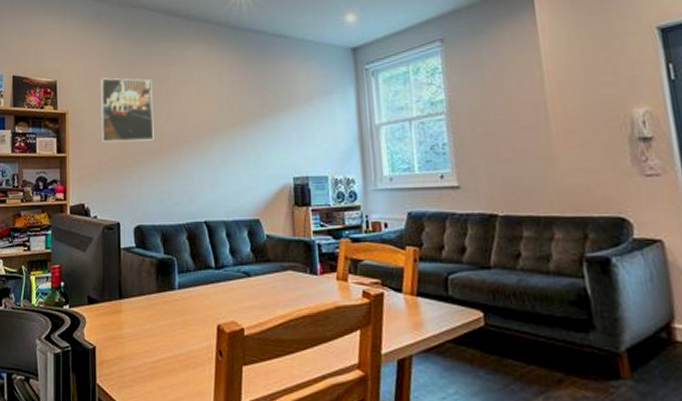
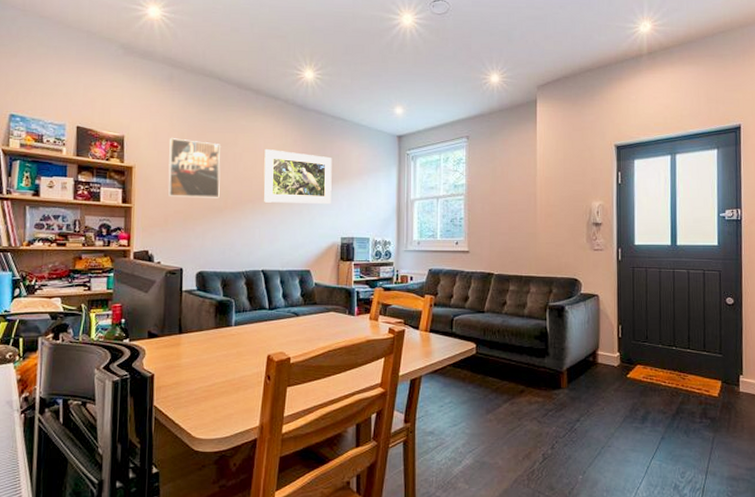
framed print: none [199,79,278,142] -> present [263,148,332,204]

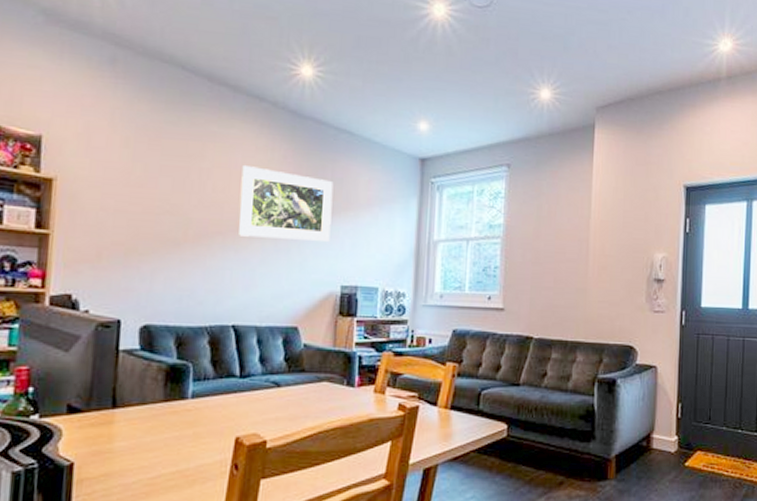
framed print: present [167,138,220,198] -> none [103,143,181,228]

